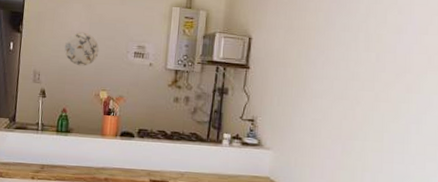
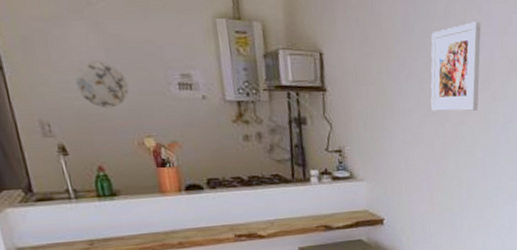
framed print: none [343,21,401,99] -> present [430,22,481,112]

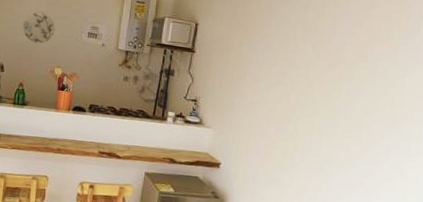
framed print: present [430,22,481,112] -> none [280,13,337,86]

